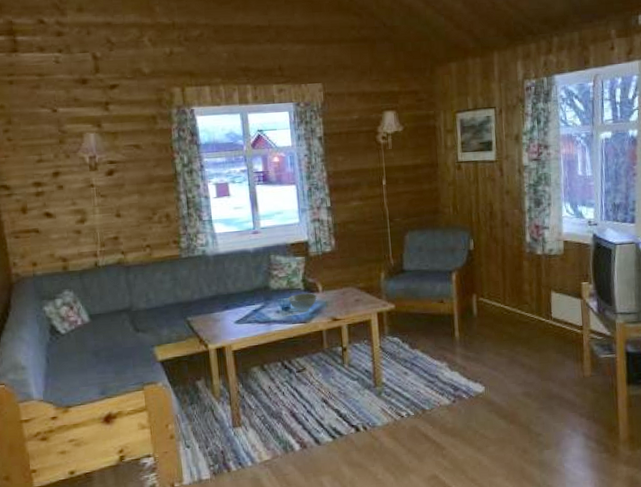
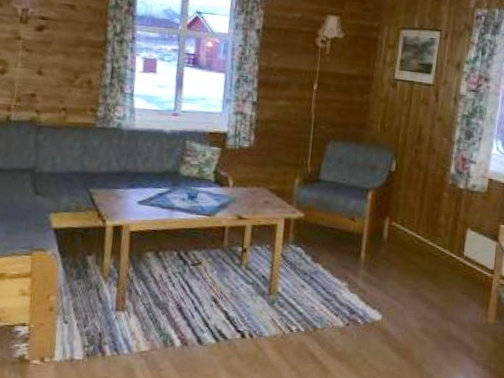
bowl: present [288,293,318,313] -> none [196,184,227,205]

